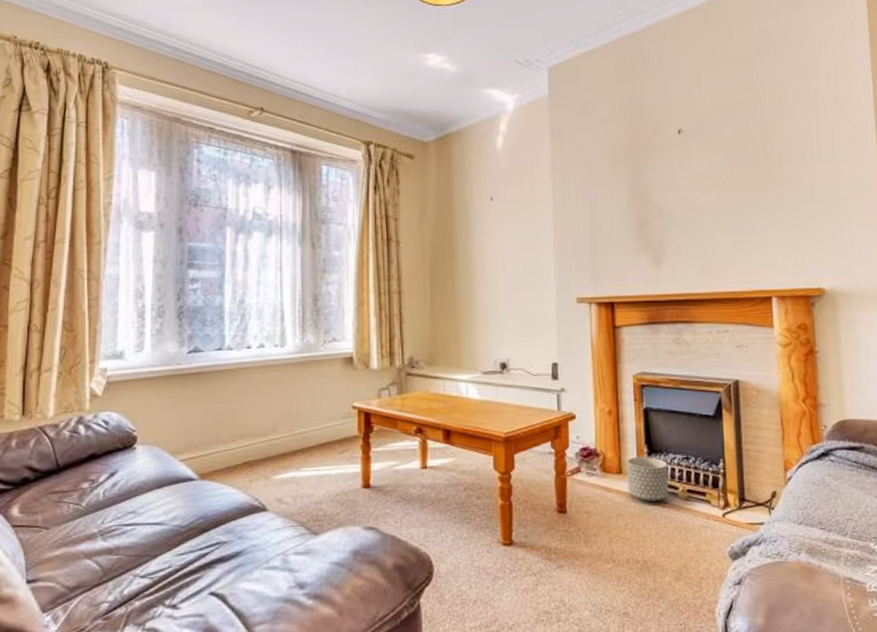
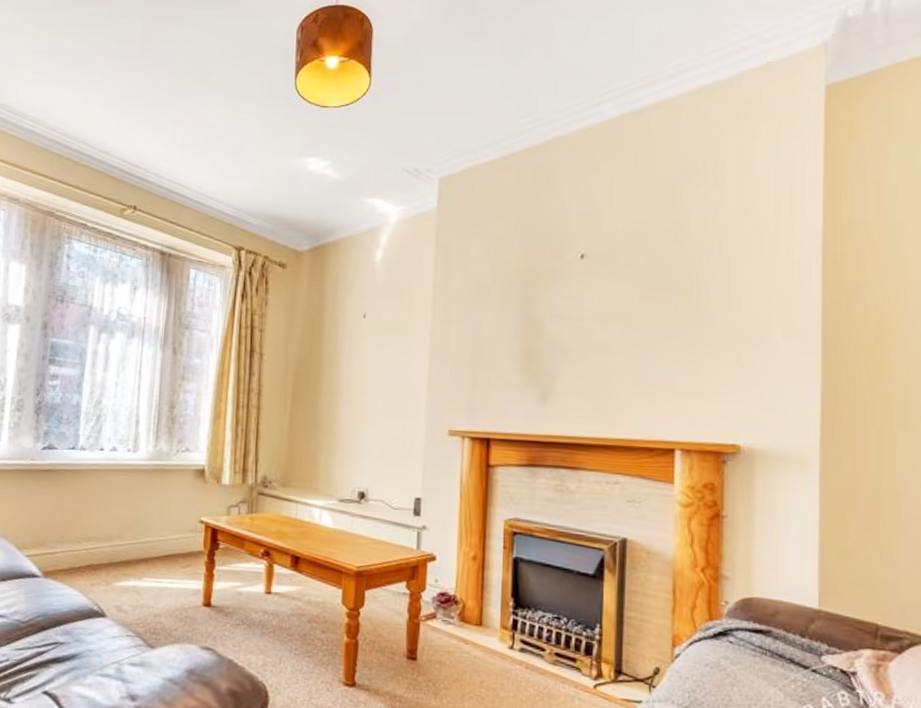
planter: present [627,456,669,502] -> none [487,609,535,661]

